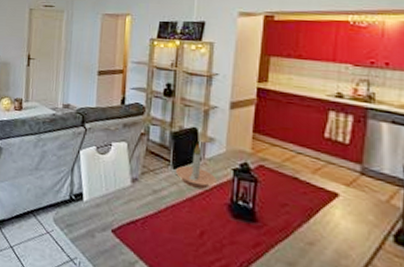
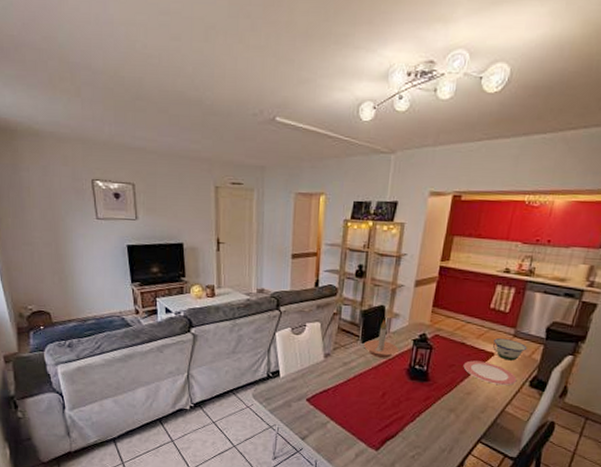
plate: none [299,200,375,239] -> present [463,360,517,386]
bowl: none [335,174,383,206] -> present [493,338,528,361]

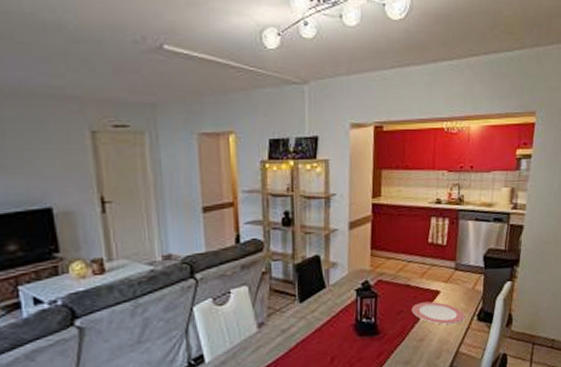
candle holder: present [364,319,399,358] -> none [303,270,342,317]
bowl: present [493,338,528,361] -> none [437,273,470,297]

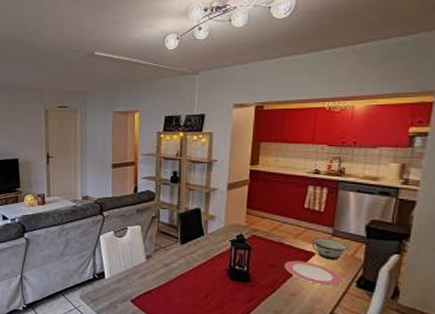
bowl: none [437,273,470,297] -> present [312,237,349,260]

